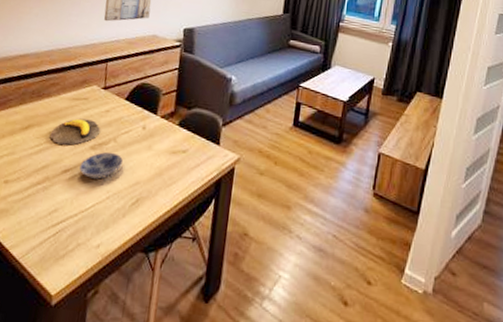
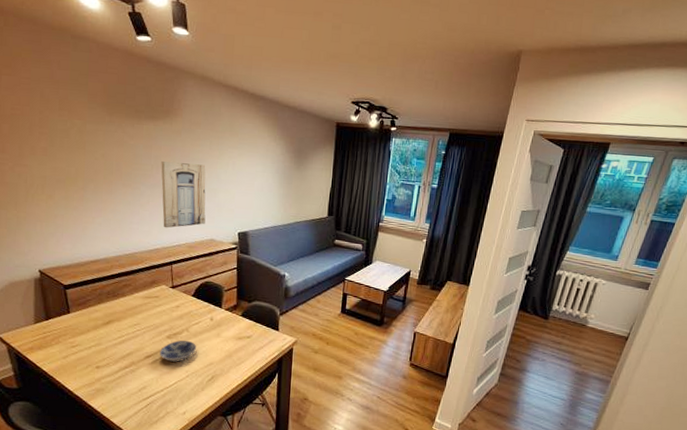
banana: present [50,118,100,146] -> none [130,313,173,336]

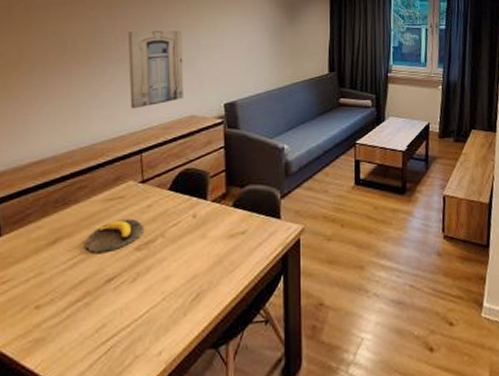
banana: none [130,313,173,336] -> present [84,219,143,253]
bowl: present [160,340,196,362] -> none [125,249,175,283]

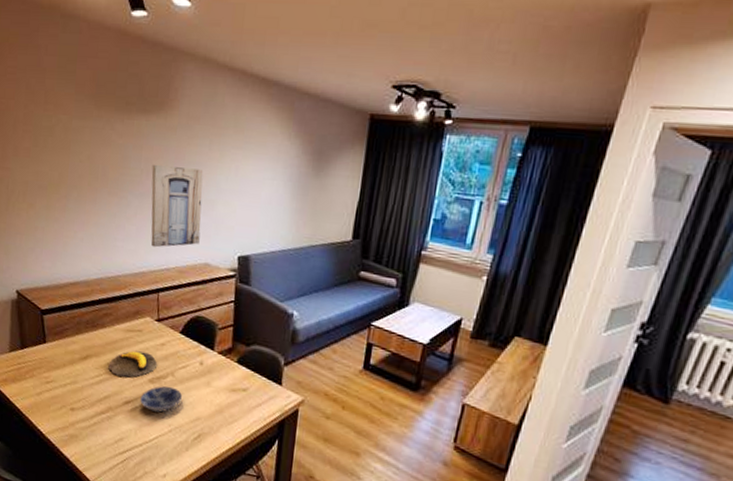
bowl: none [125,249,175,283] -> present [140,386,182,413]

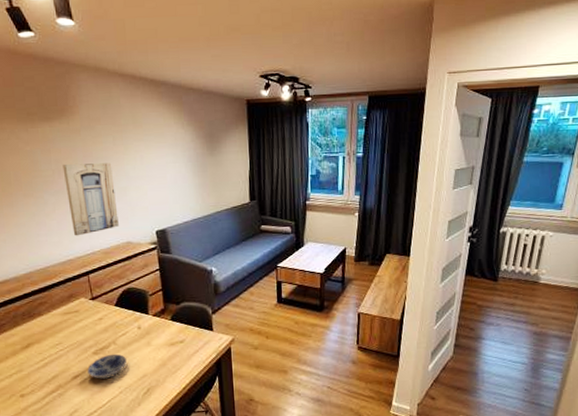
banana: present [108,351,157,378] -> none [51,329,98,356]

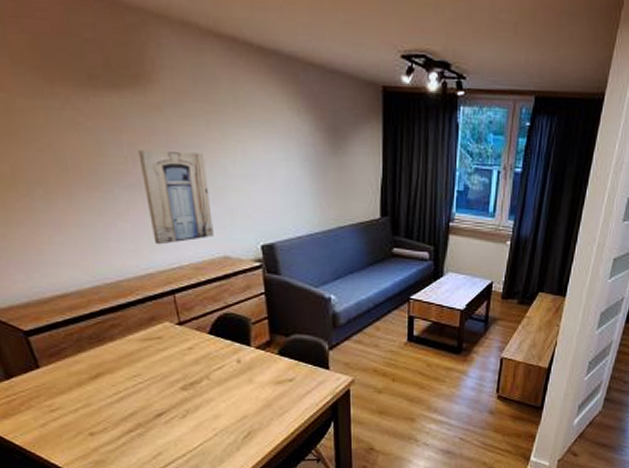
bowl: present [87,354,126,379] -> none [174,390,223,419]

